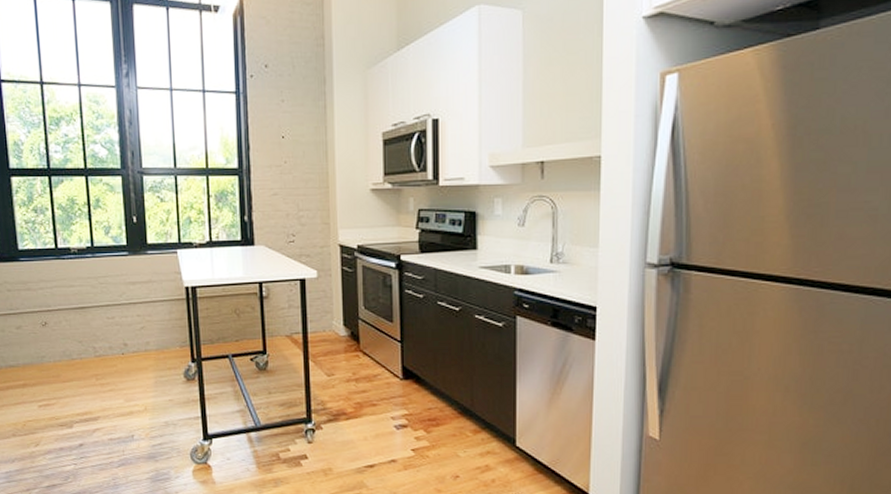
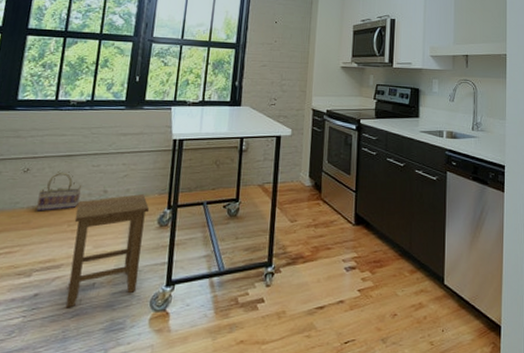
basket: none [62,323,103,365] -> present [36,170,83,211]
stool: none [100,347,175,458] -> present [65,194,150,308]

